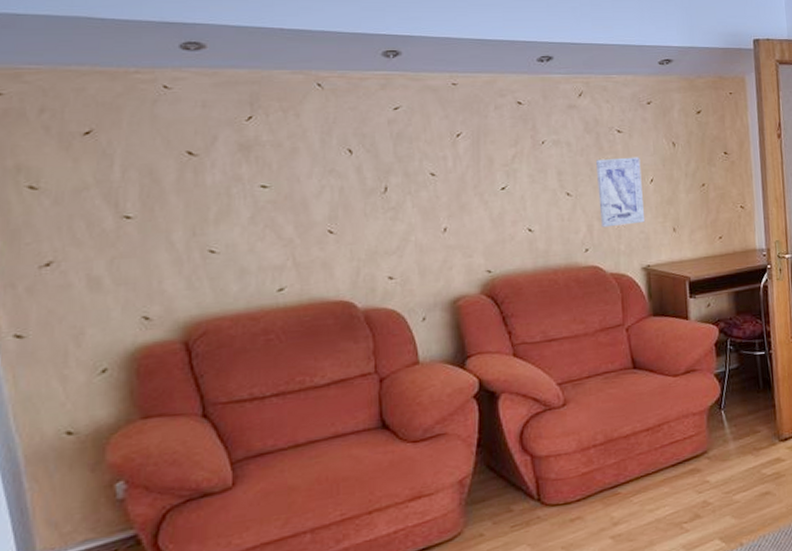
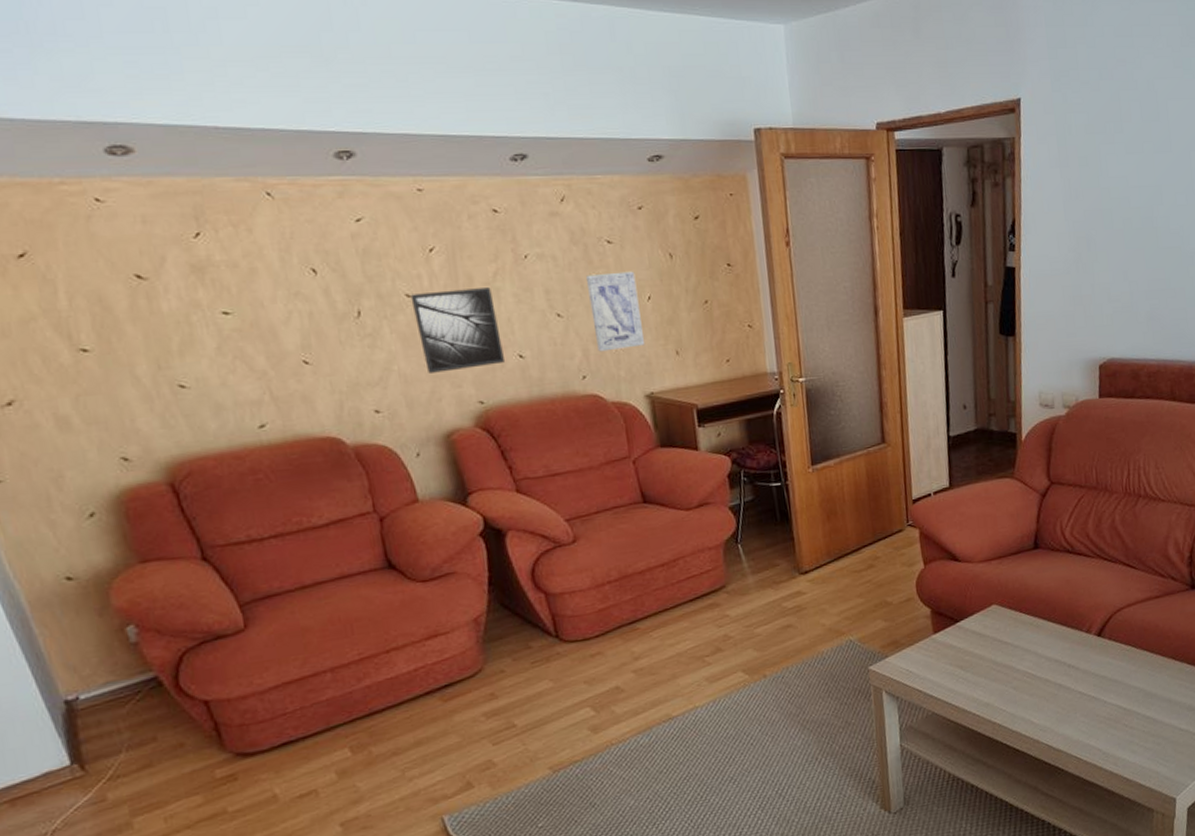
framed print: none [434,169,516,244] -> present [410,287,506,373]

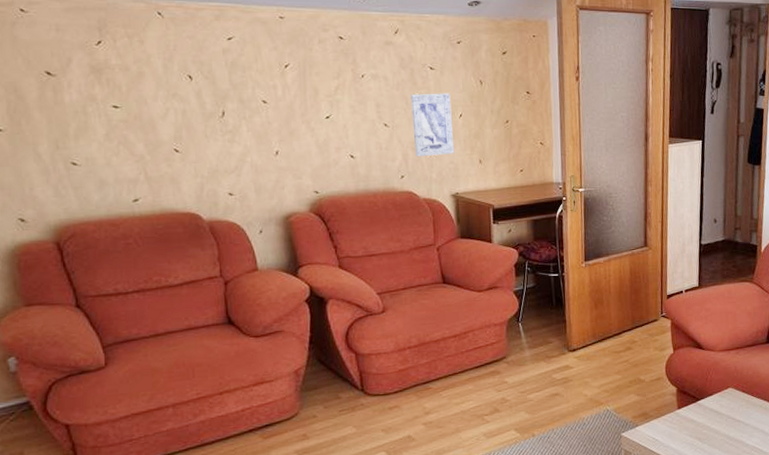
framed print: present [410,287,506,373] -> none [266,99,339,166]

